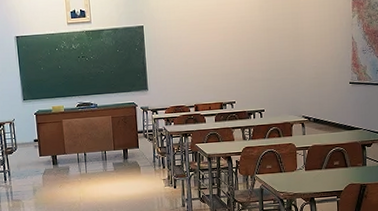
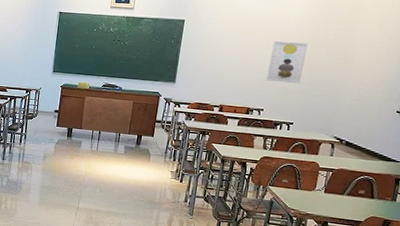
wall art: none [230,31,262,73] -> present [266,40,308,83]

